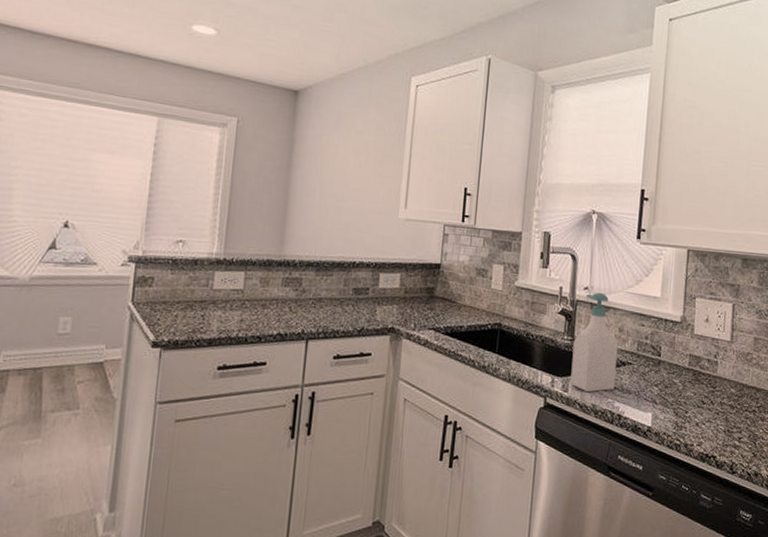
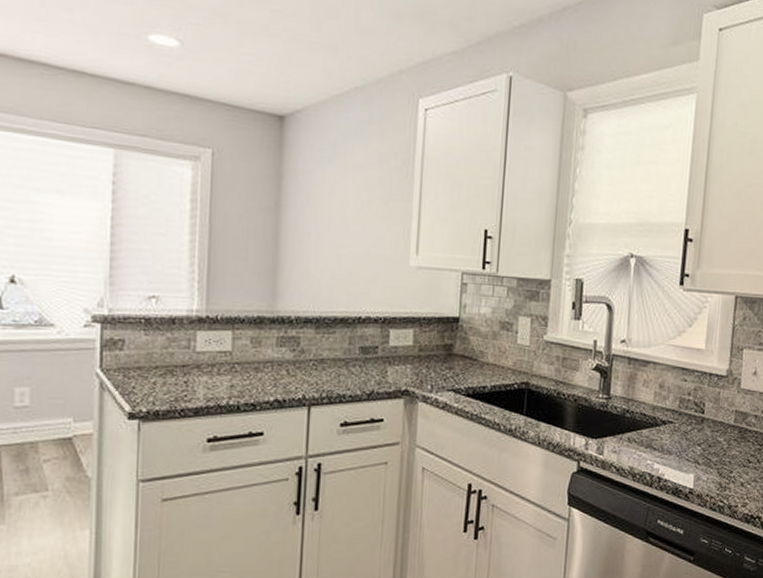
soap bottle: present [570,292,619,393] -> none [606,345,659,455]

